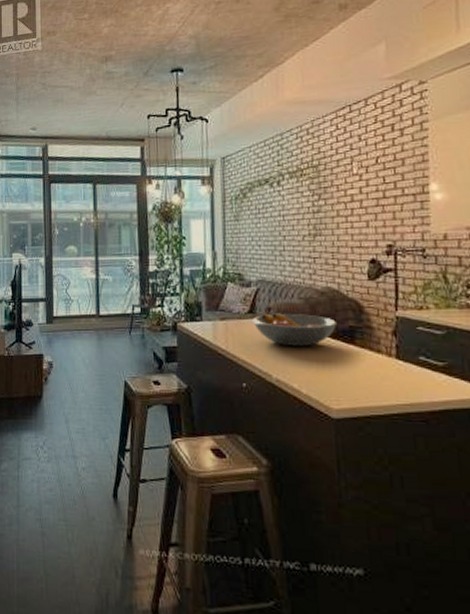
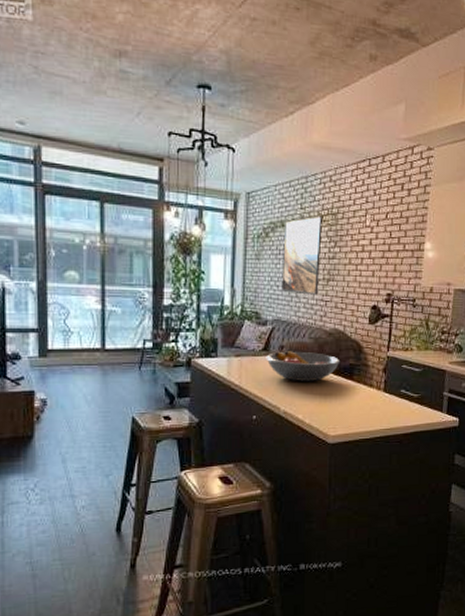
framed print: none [262,170,305,252] -> present [281,216,322,295]

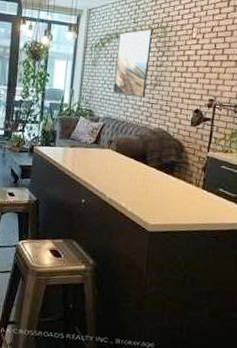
fruit bowl: present [266,351,341,382] -> none [96,145,163,175]

